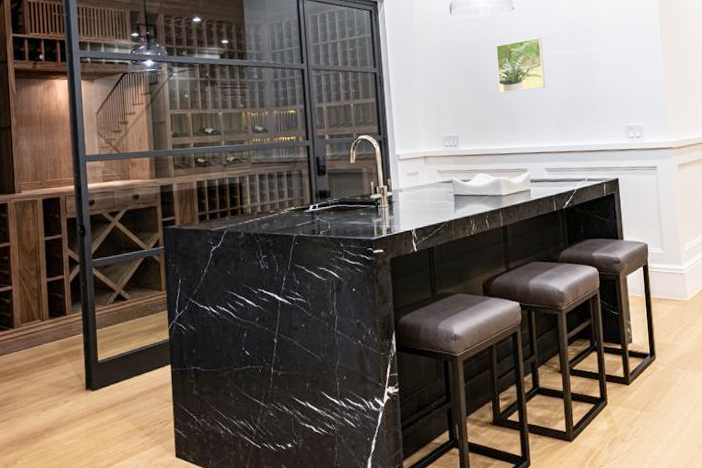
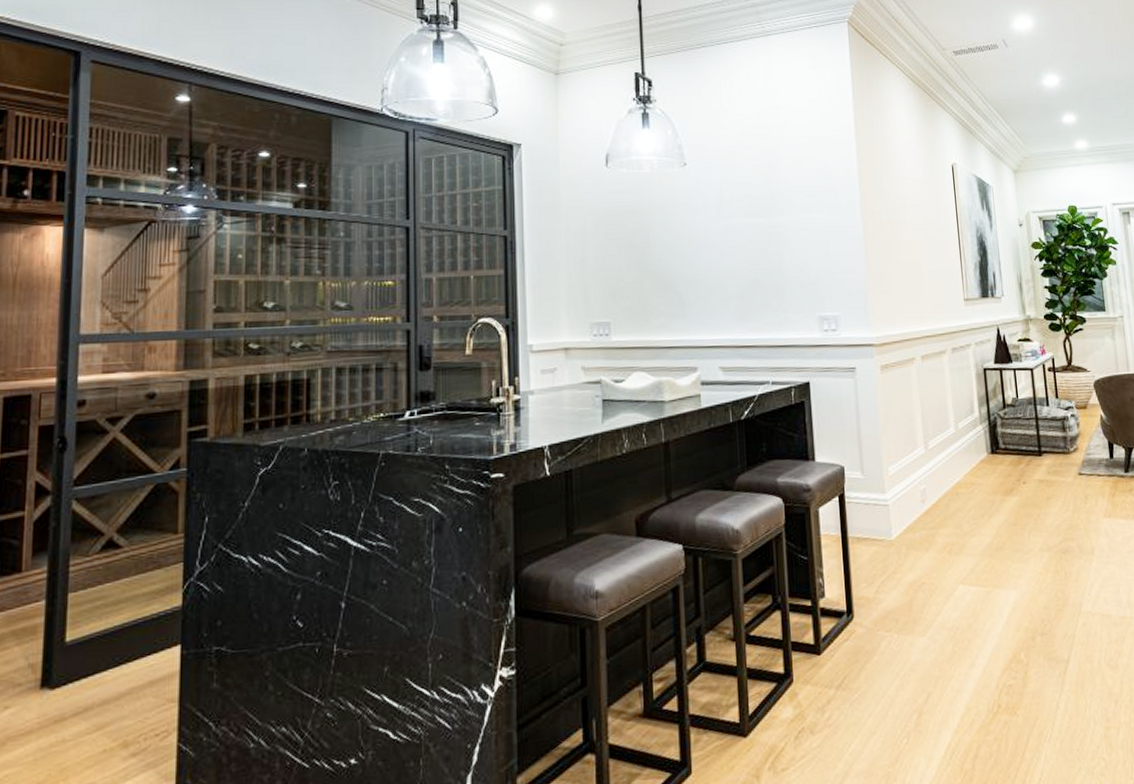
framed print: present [496,38,545,93] -> none [662,202,722,269]

